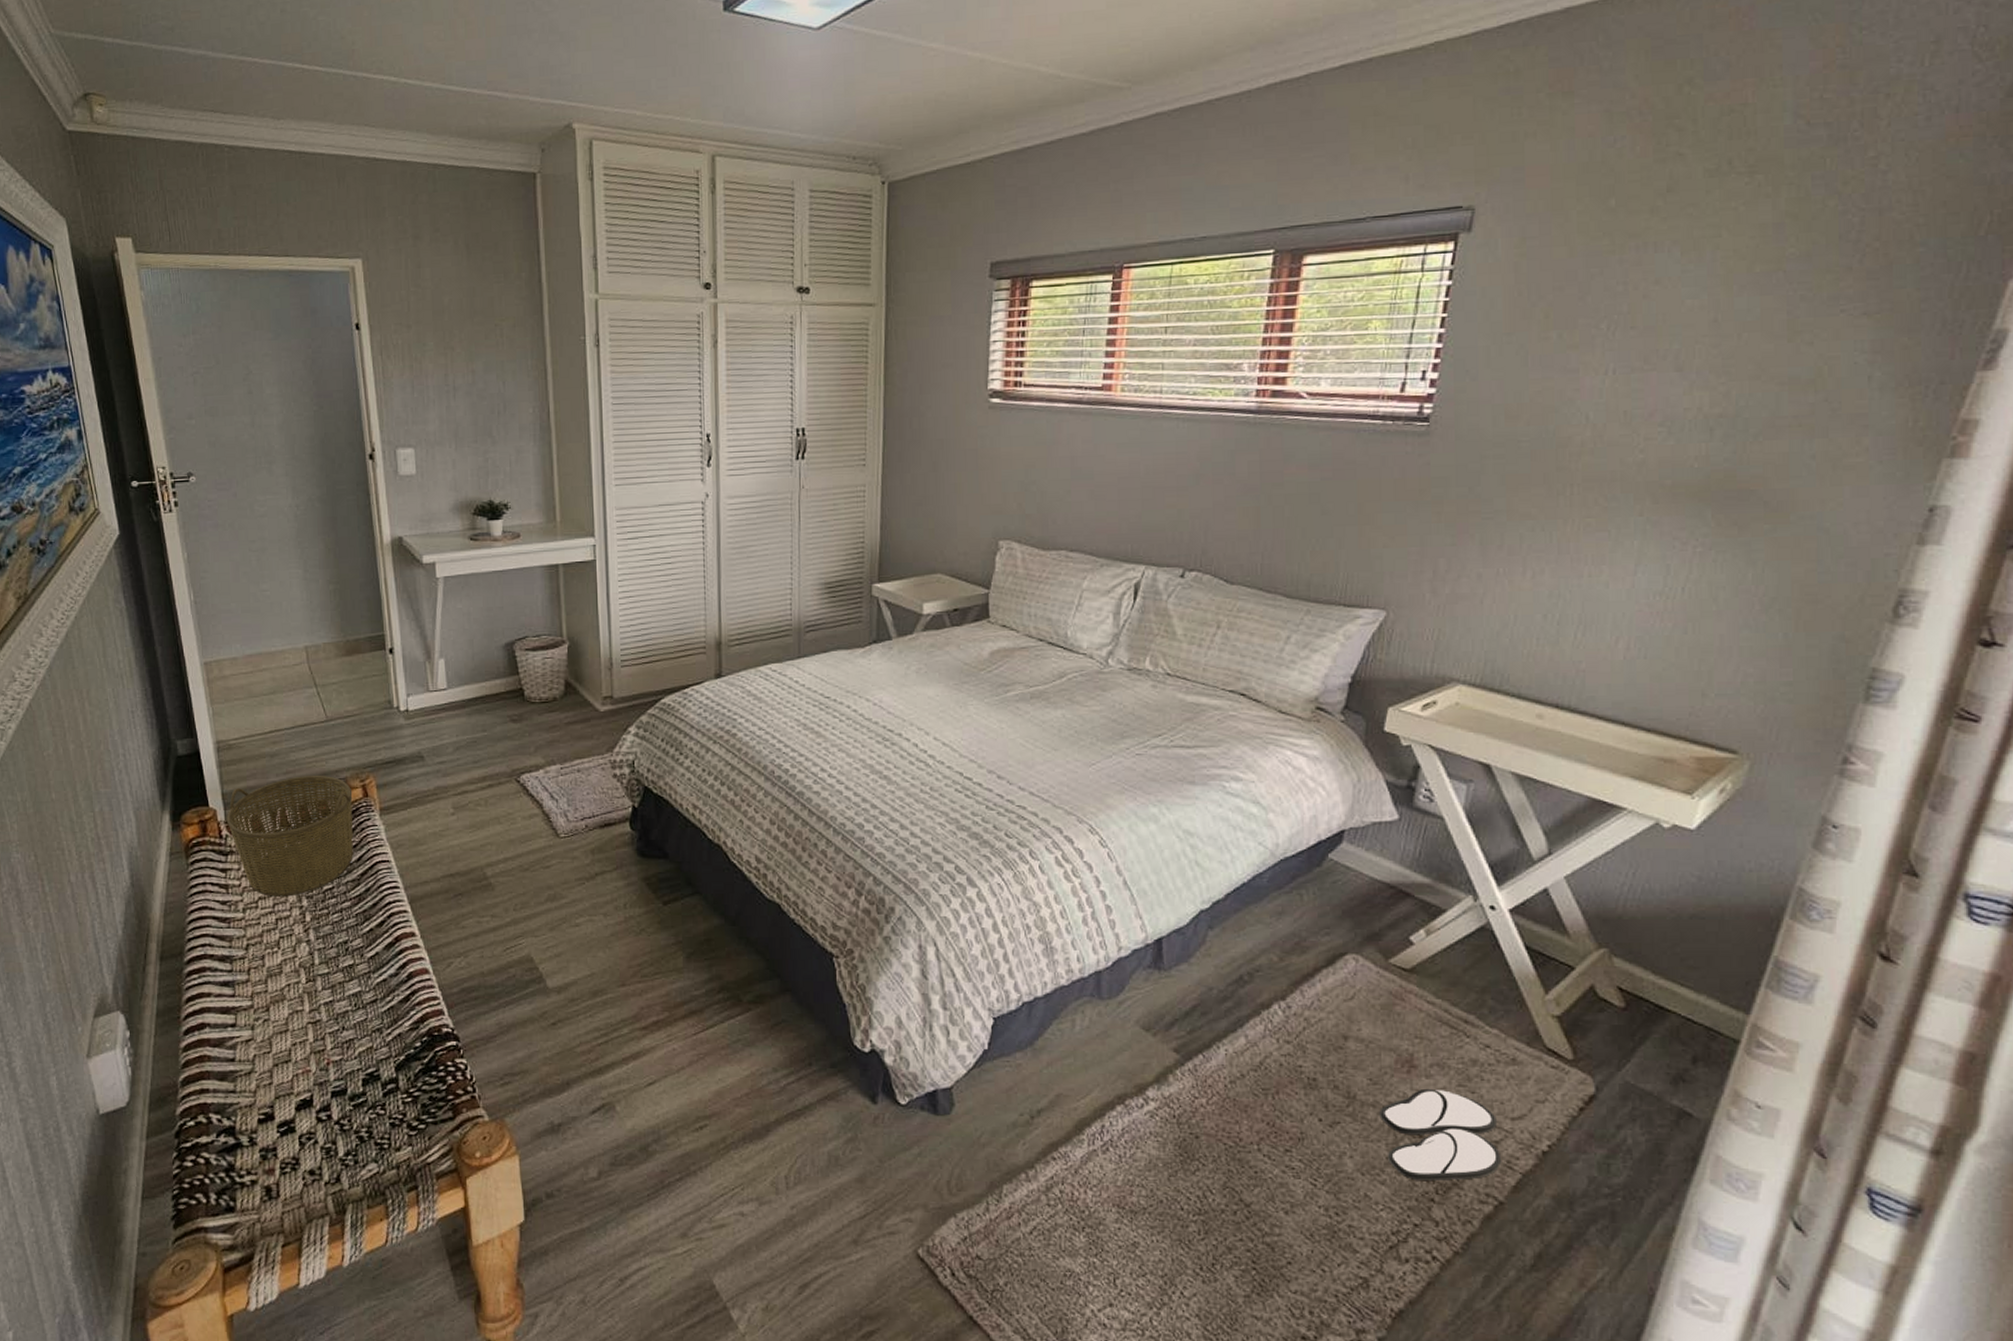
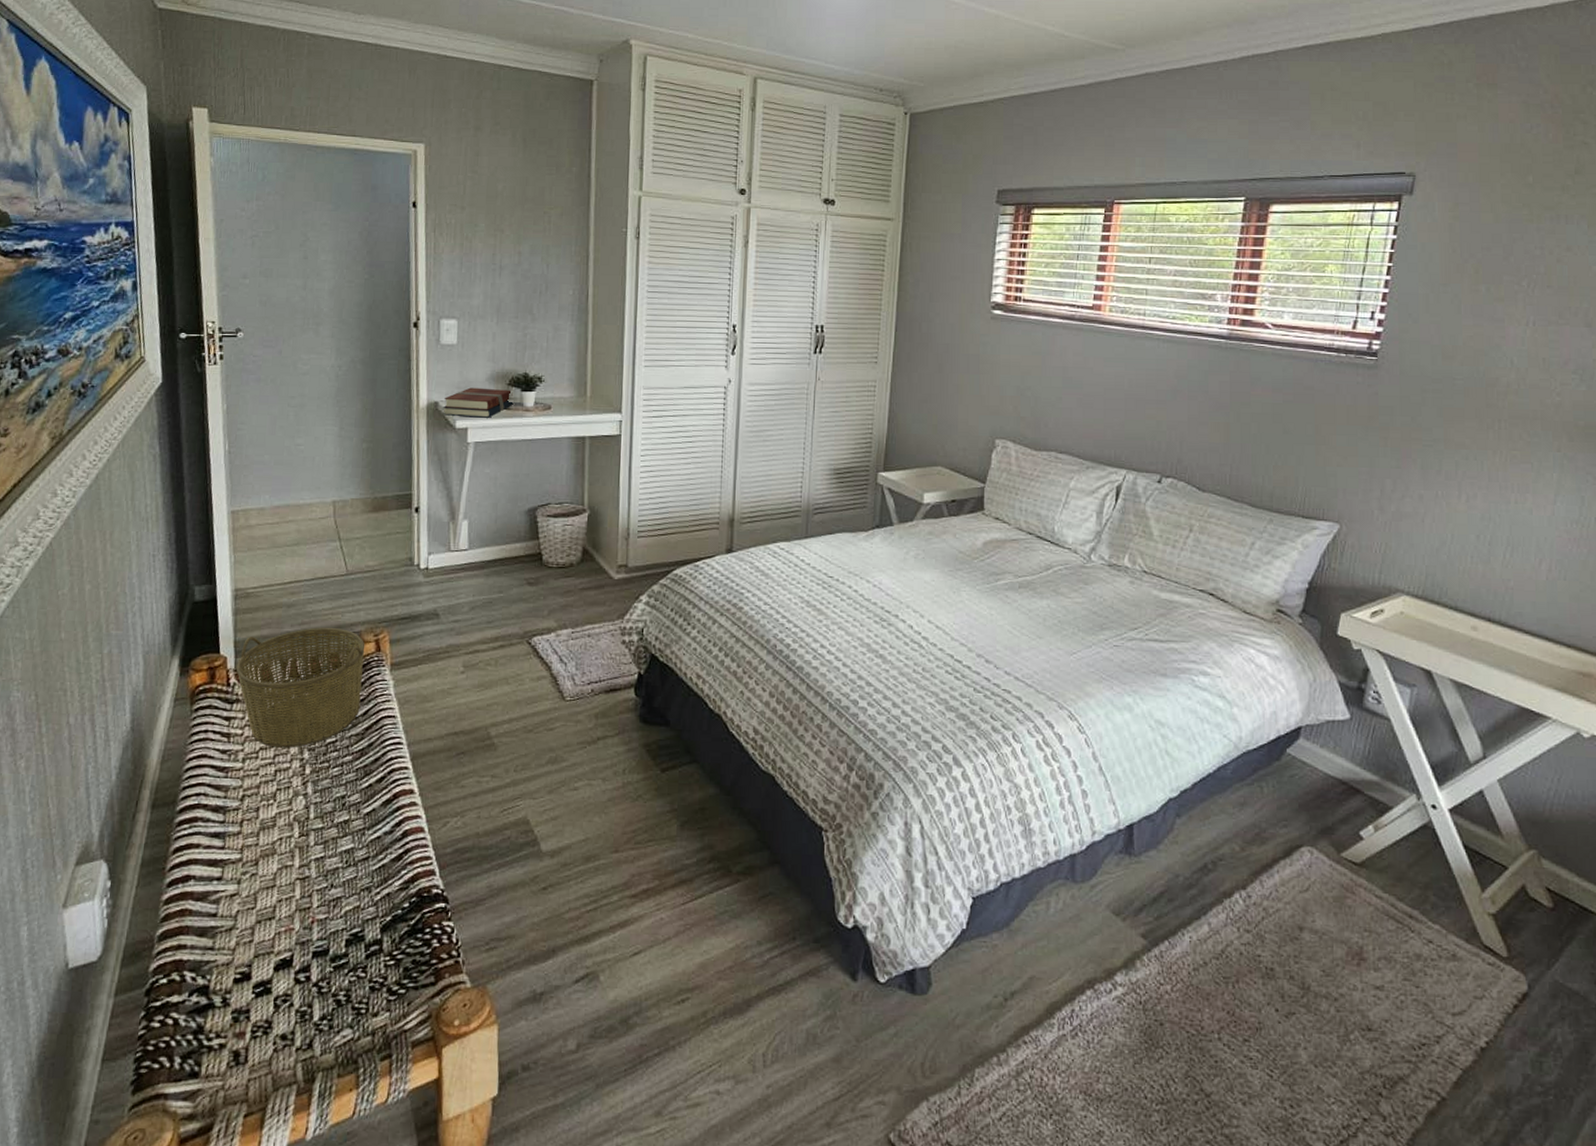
books: none [408,519,481,551] -> present [442,387,513,418]
slippers: present [1379,1088,1501,1181] -> none [1332,981,1443,1075]

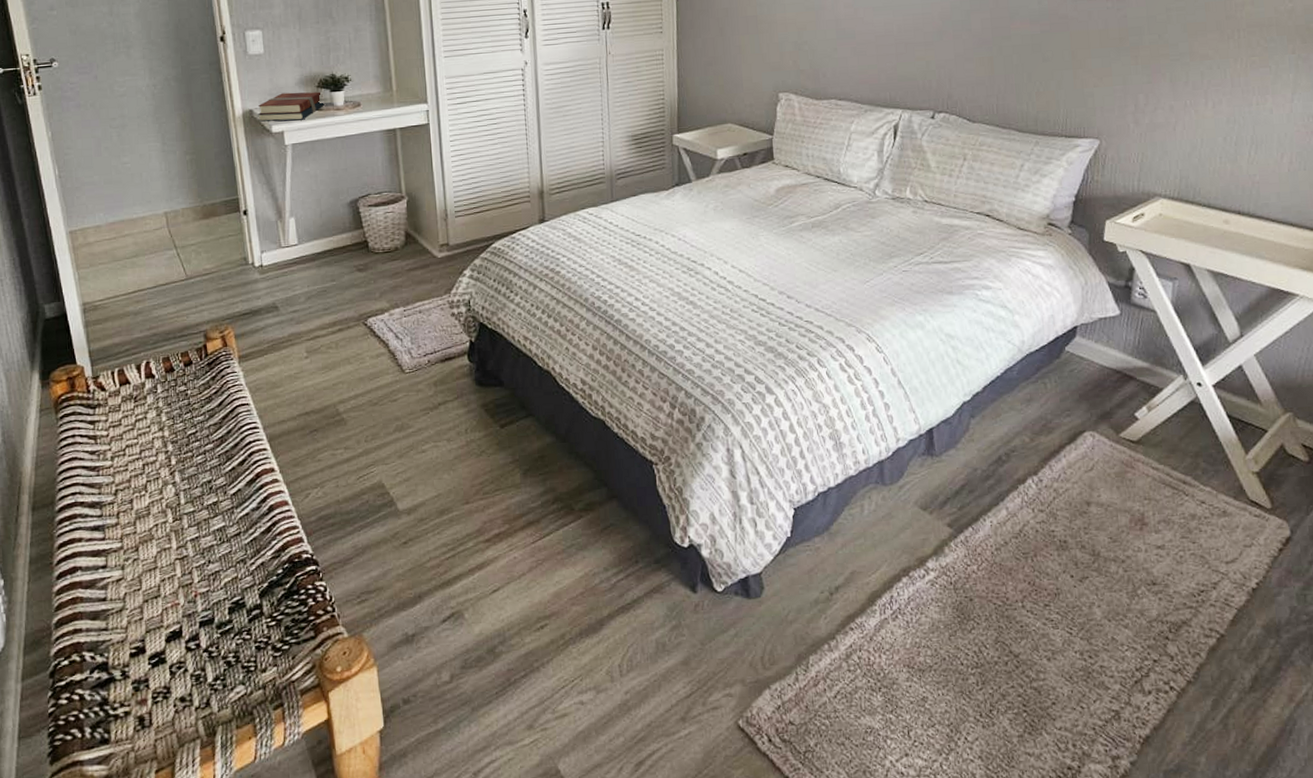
basket: present [235,627,365,748] -> none [93,329,215,444]

